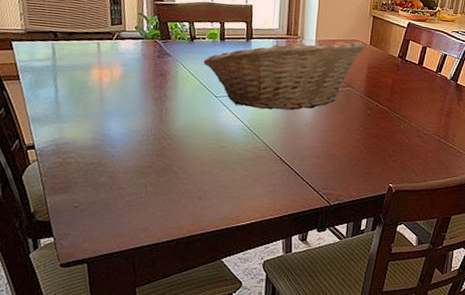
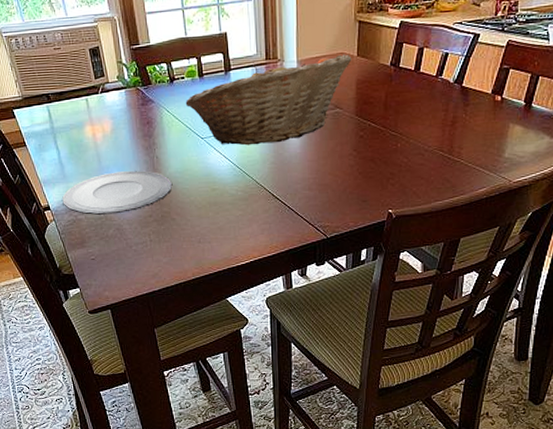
plate: none [51,118,179,161] -> present [62,171,173,215]

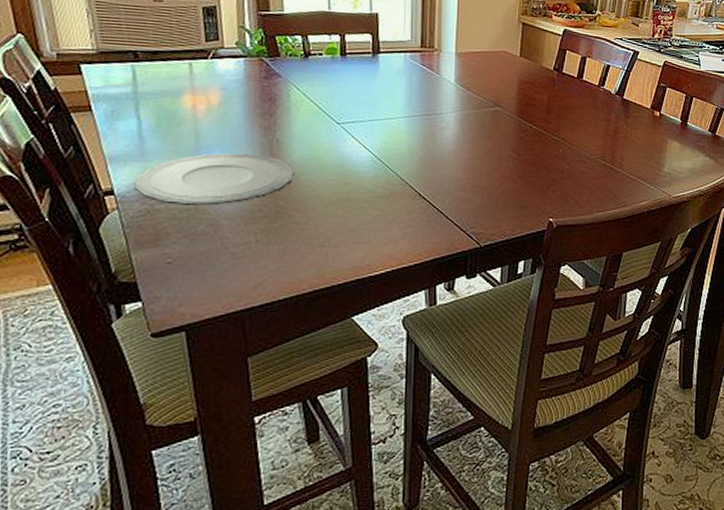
fruit basket: present [185,54,352,146] -> none [321,51,515,137]

